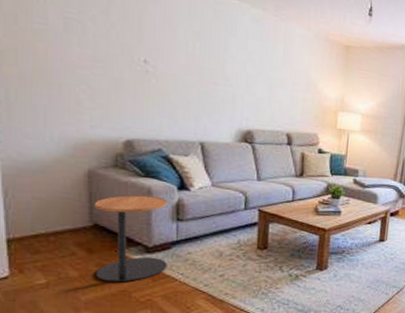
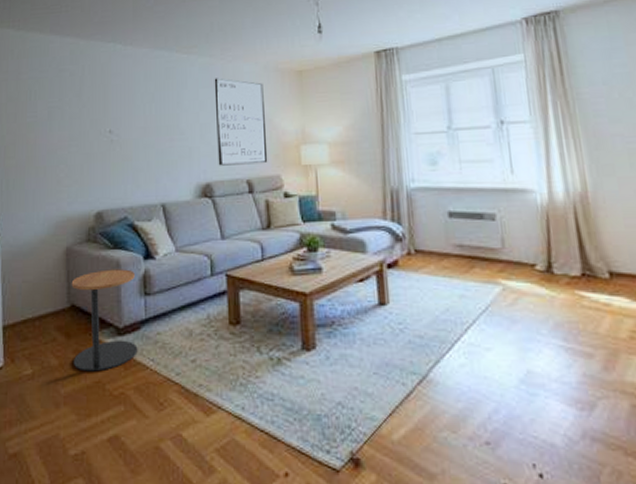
wall art: none [261,32,313,122] -> present [214,77,268,166]

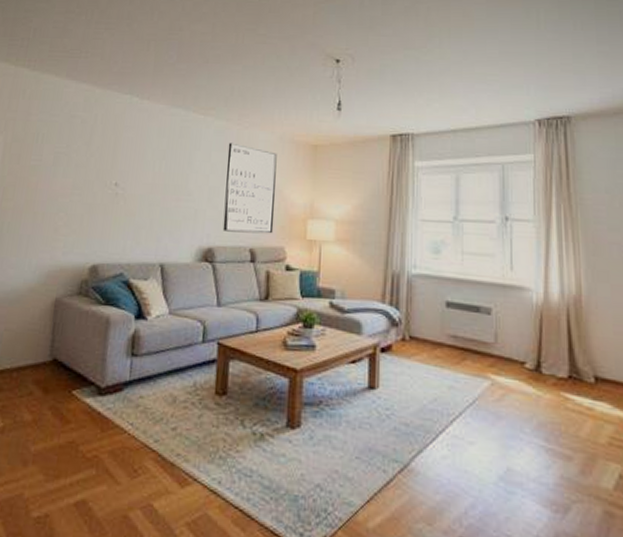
side table: present [71,269,138,372] -> none [48,325,124,432]

